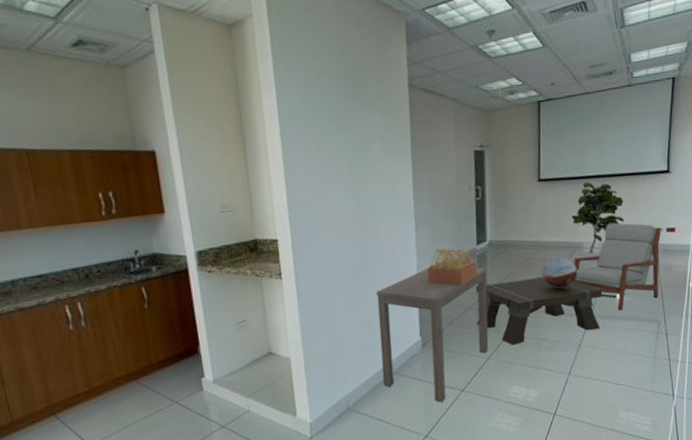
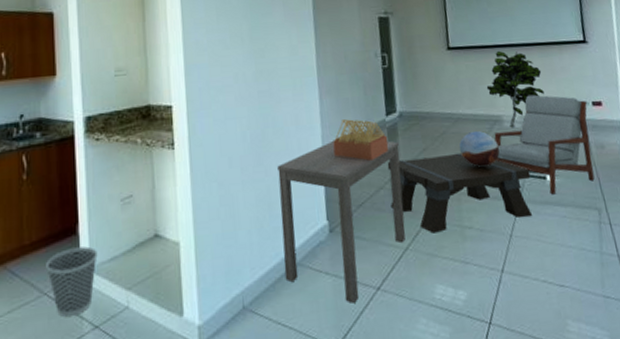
wastebasket: none [174,363,219,419] -> present [46,246,98,317]

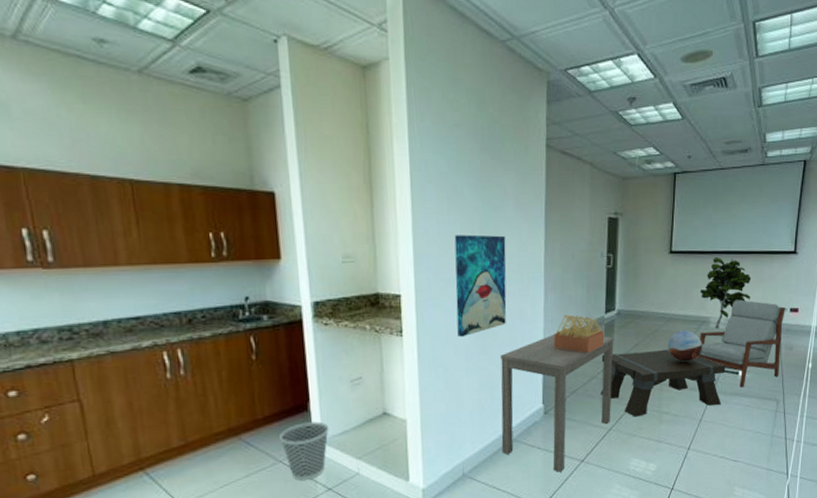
wall art: none [224,41,281,148] -> present [454,234,507,338]

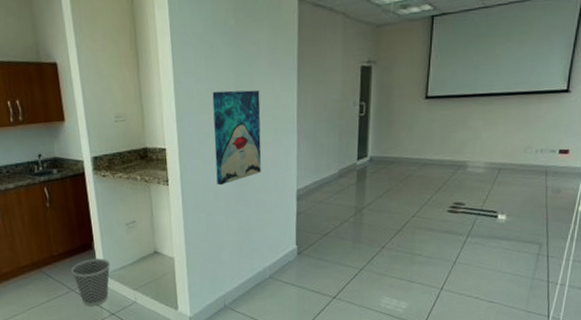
desk: present [500,333,614,472] -> none [256,180,366,307]
architectural model: present [554,315,605,353] -> none [307,162,357,198]
coffee table: present [601,349,726,417] -> none [352,193,483,258]
decorative sphere: present [667,331,702,363] -> none [421,175,458,207]
armchair: present [697,299,785,388] -> none [453,142,554,231]
indoor plant: present [700,256,751,329] -> none [457,99,516,173]

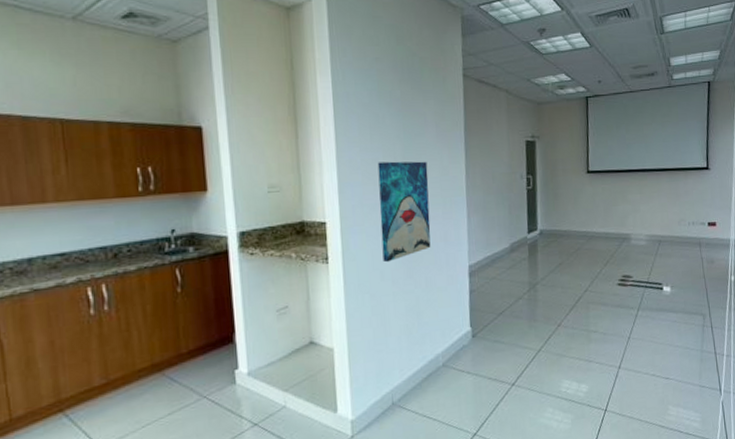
wastebasket: present [71,258,110,306] -> none [204,353,255,417]

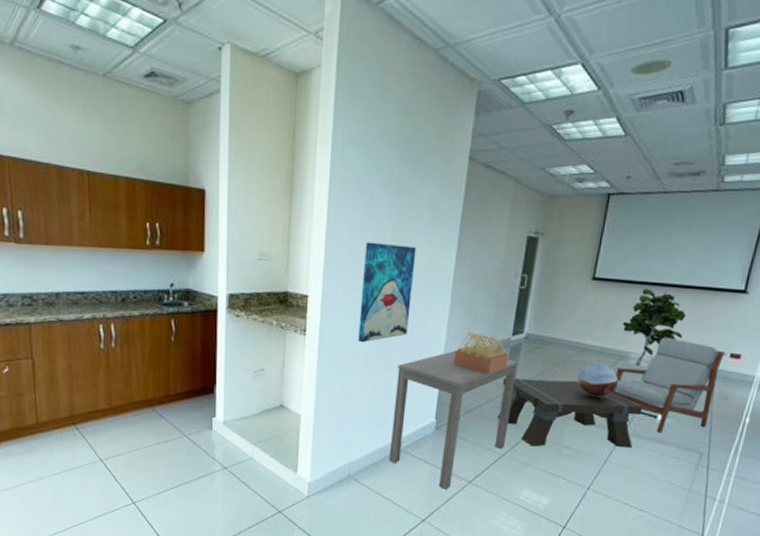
desk: none [426,255,540,397] -> present [388,350,518,489]
architectural model: none [478,236,529,274] -> present [454,333,509,374]
coffee table: none [526,267,650,337] -> present [497,377,643,449]
decorative sphere: none [591,248,625,280] -> present [577,363,618,398]
indoor plant: none [619,174,668,245] -> present [622,288,687,366]
armchair: none [621,215,704,303] -> present [611,337,725,433]

